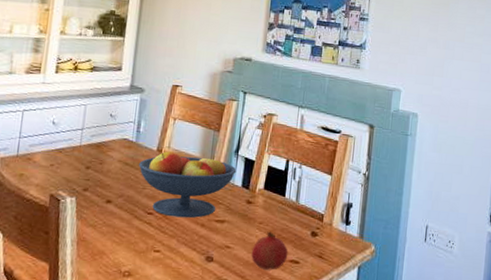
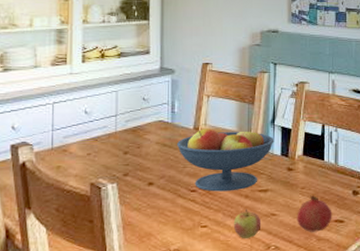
apple: none [186,238,215,269] -> present [233,209,262,238]

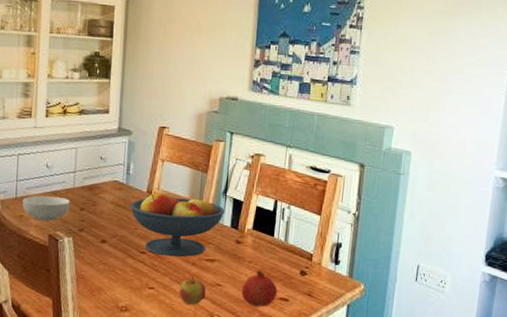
cereal bowl: none [60,143,113,169] -> present [22,195,71,221]

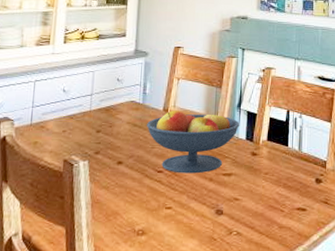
cereal bowl: present [22,195,71,221] -> none [37,121,87,145]
apple: present [179,276,206,305] -> none [197,192,224,222]
fruit: present [241,270,278,307] -> none [259,181,295,219]

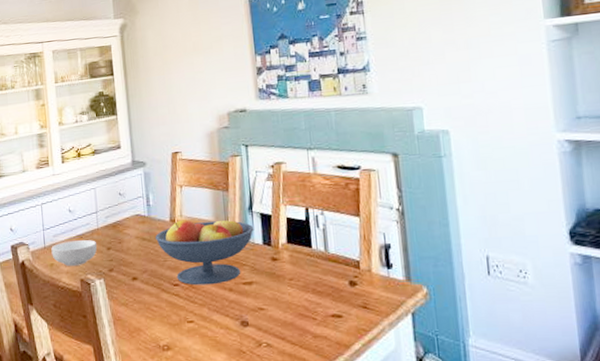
cereal bowl: none [37,121,87,145] -> present [51,240,97,266]

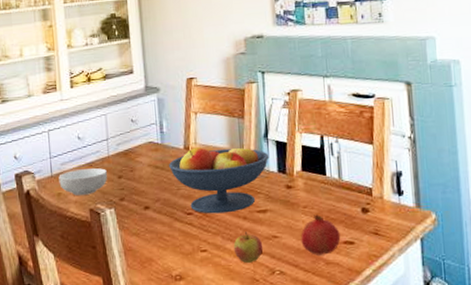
apple: none [219,303,250,335] -> present [233,231,263,263]
fruit: none [287,287,328,328] -> present [301,214,341,255]

